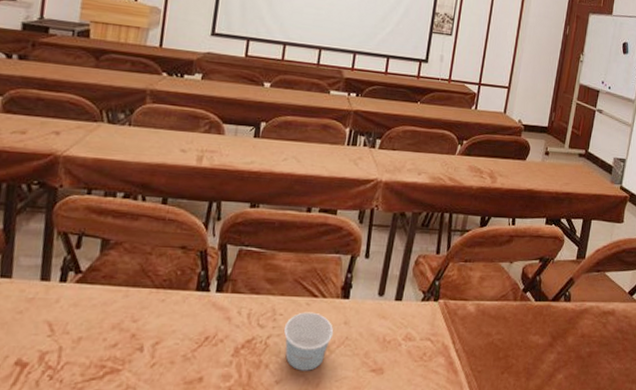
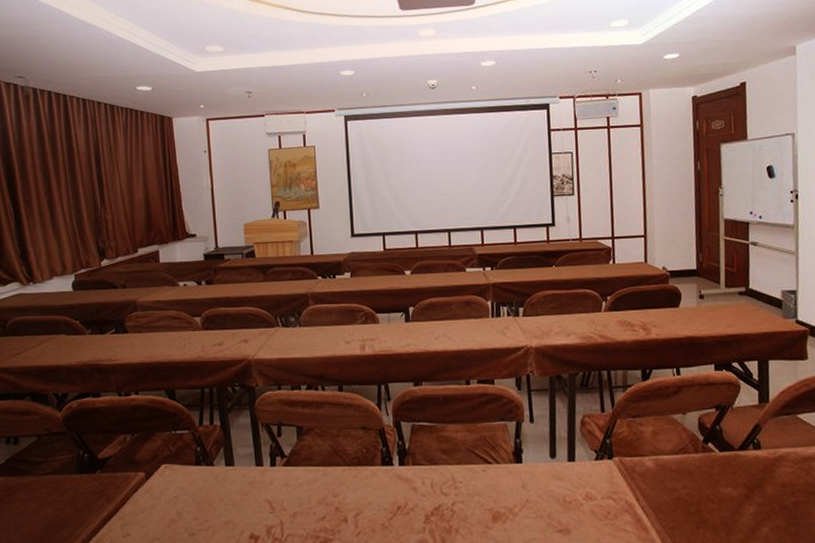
paper cup: present [283,312,334,371] -> none [466,478,514,534]

